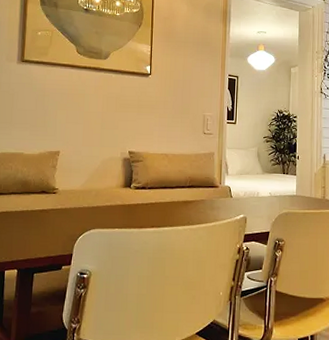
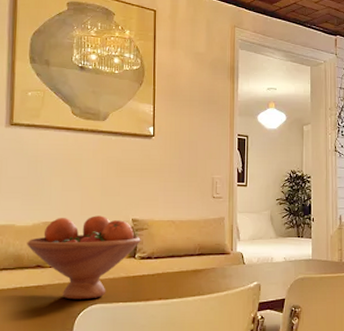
fruit bowl: none [33,147,136,224] -> present [27,215,141,300]

